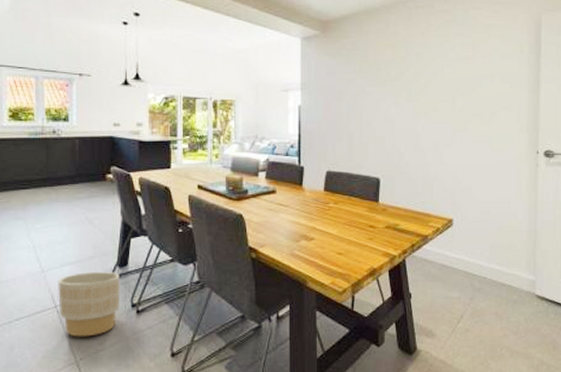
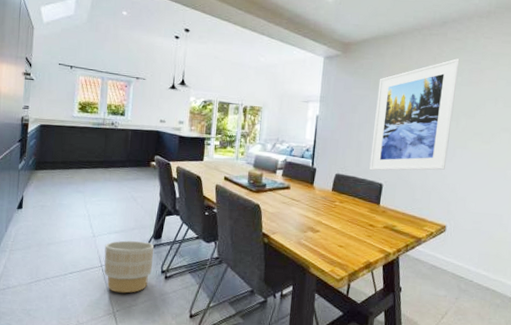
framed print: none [363,32,450,164] -> present [369,58,460,171]

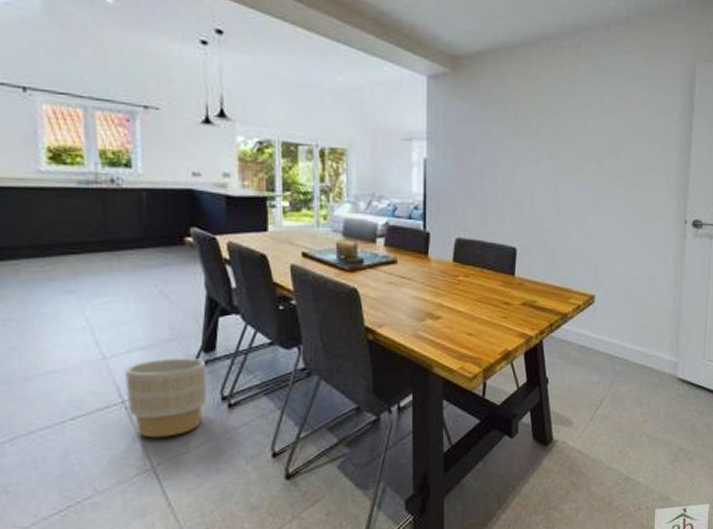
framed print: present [369,58,460,171] -> none [498,79,598,231]

